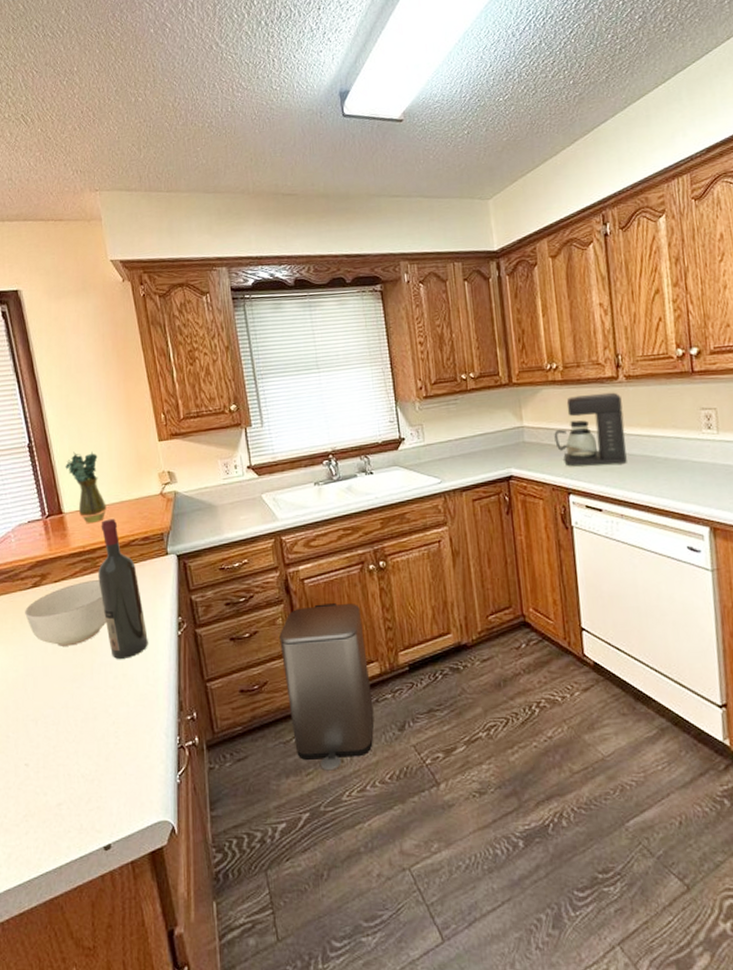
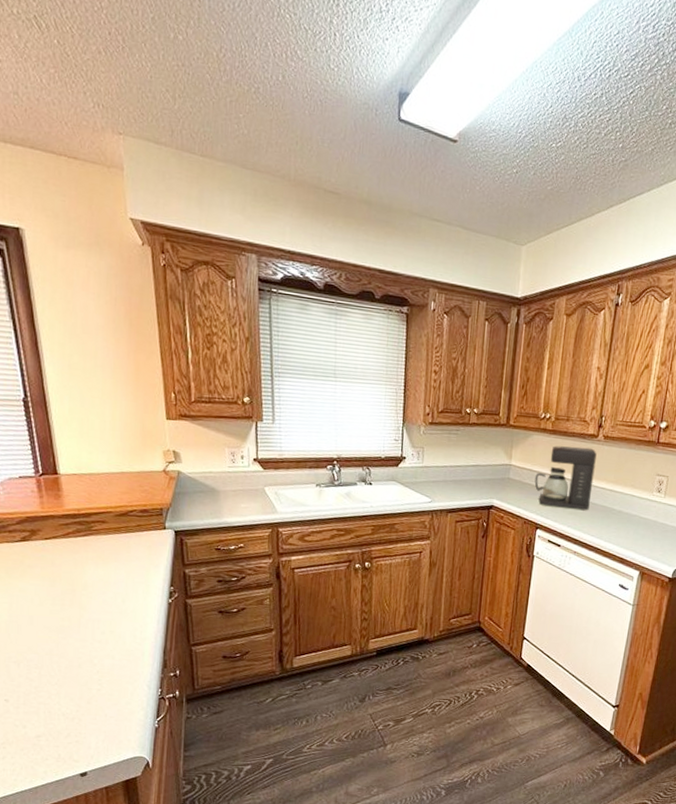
bowl: present [25,580,107,646] -> none [11,542,98,600]
vase: present [65,451,106,524] -> none [63,414,106,489]
wine bottle: present [98,518,148,659] -> none [92,486,139,618]
pedal bin: present [279,603,374,771] -> none [265,591,342,728]

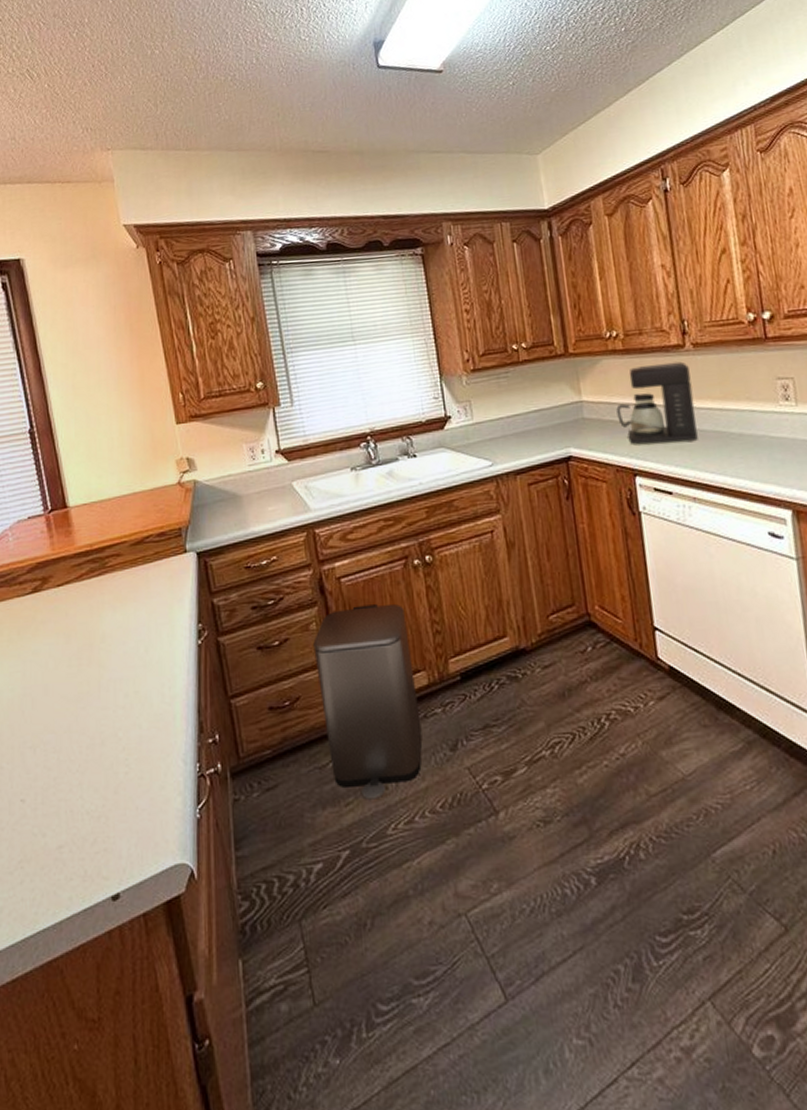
pedal bin: none [265,591,342,728] -> present [313,604,423,800]

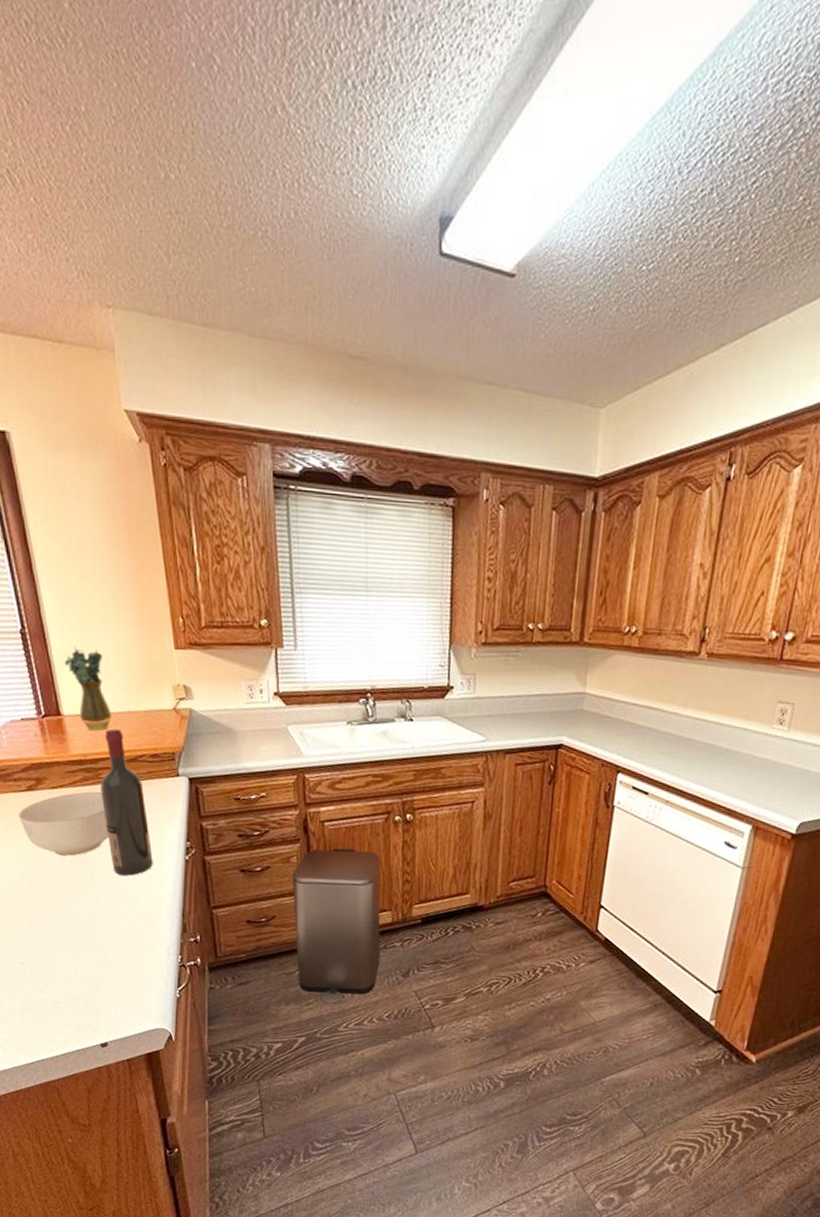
bowl: none [23,583,117,660] -> present [19,791,109,856]
vase: none [71,437,117,519] -> present [64,647,112,732]
wine bottle: none [107,512,164,674] -> present [101,728,153,876]
coffee maker: present [616,361,698,446] -> none [615,667,698,750]

